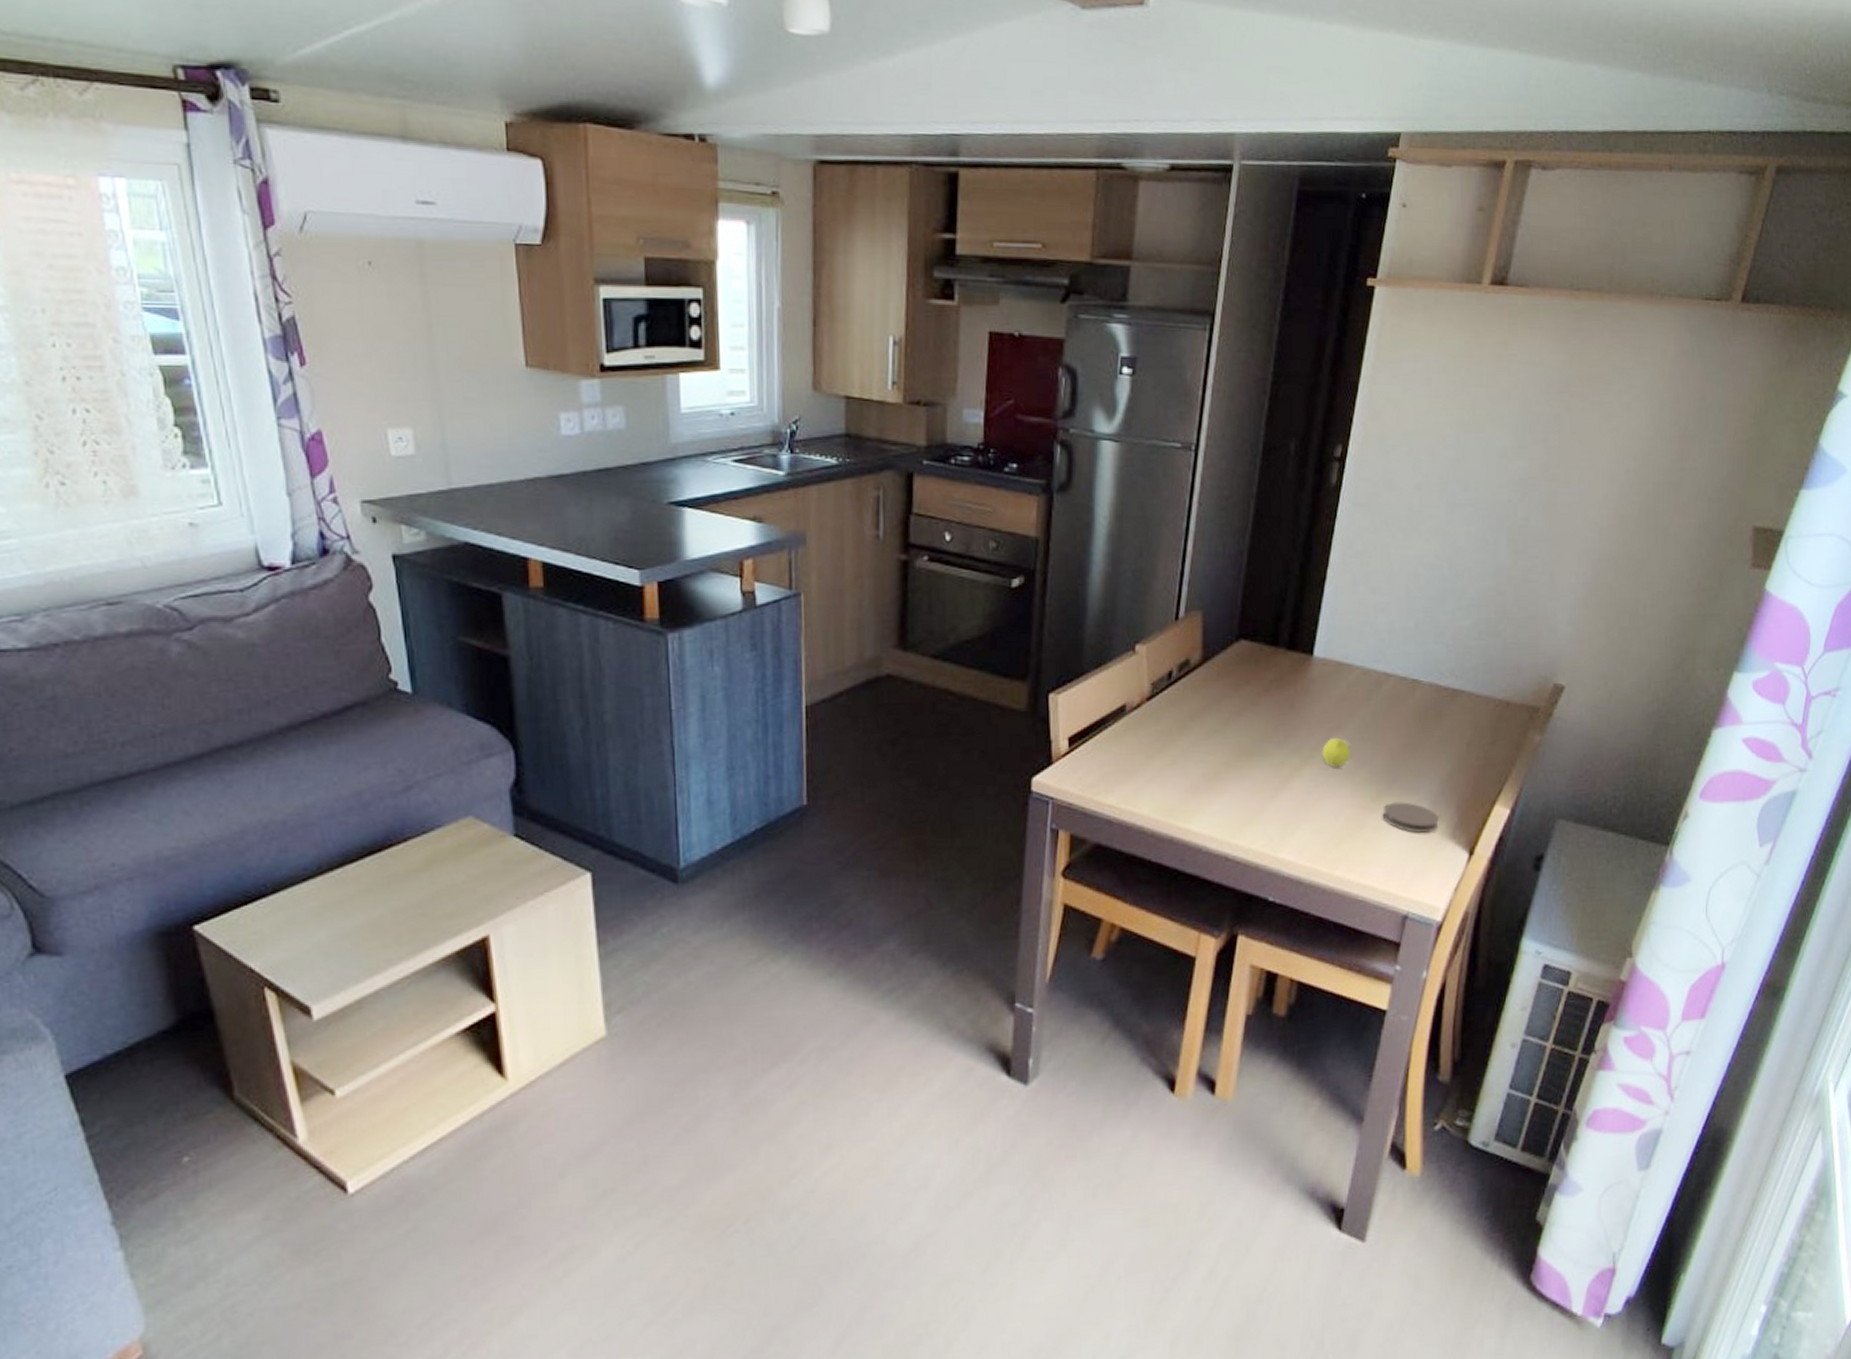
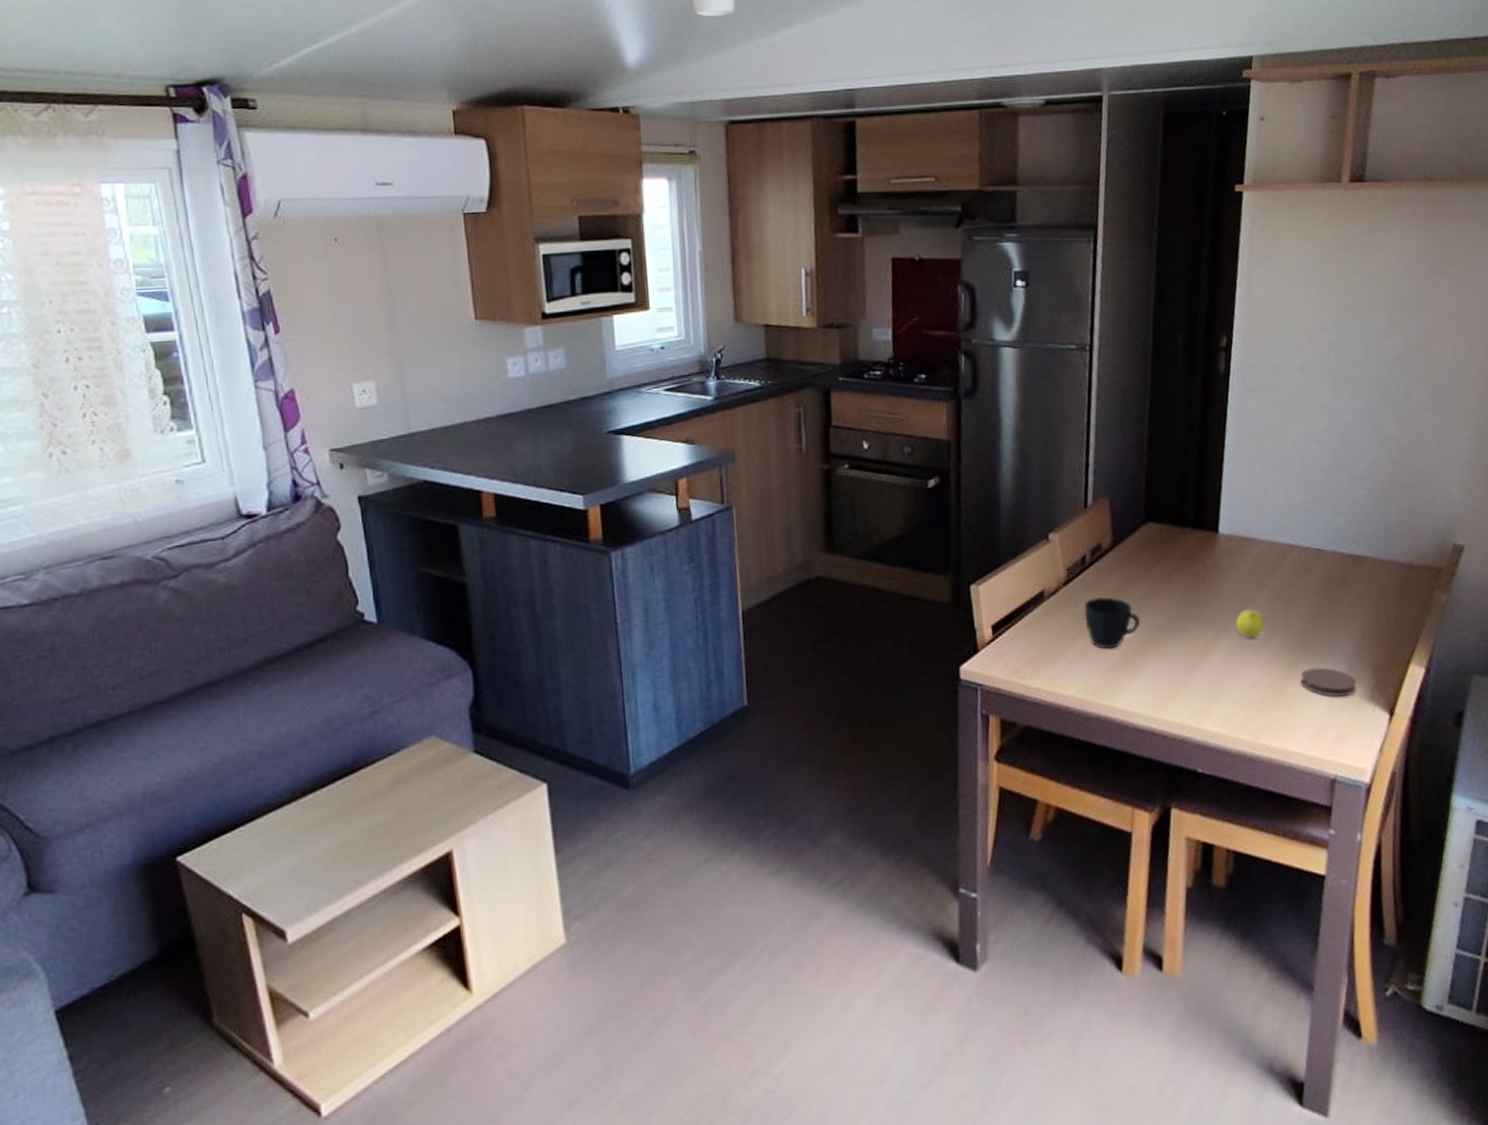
cup: none [1166,715,1224,770] -> present [1084,597,1141,649]

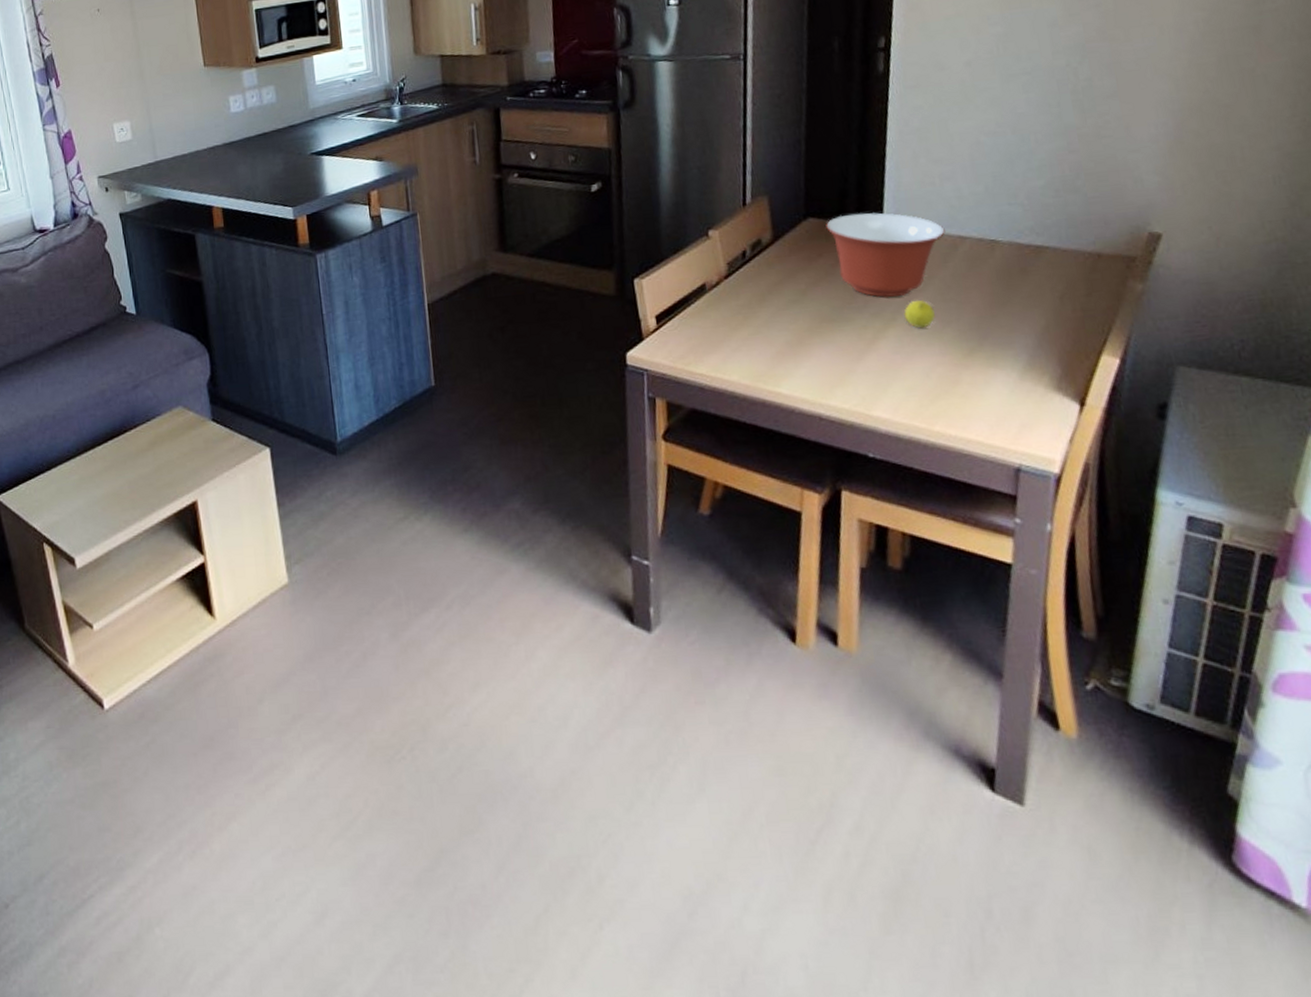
cup: present [1084,597,1141,649] -> none [746,289,804,338]
mixing bowl: none [1164,518,1276,607] -> present [826,212,945,297]
coaster: present [1300,667,1358,697] -> none [977,357,1042,387]

